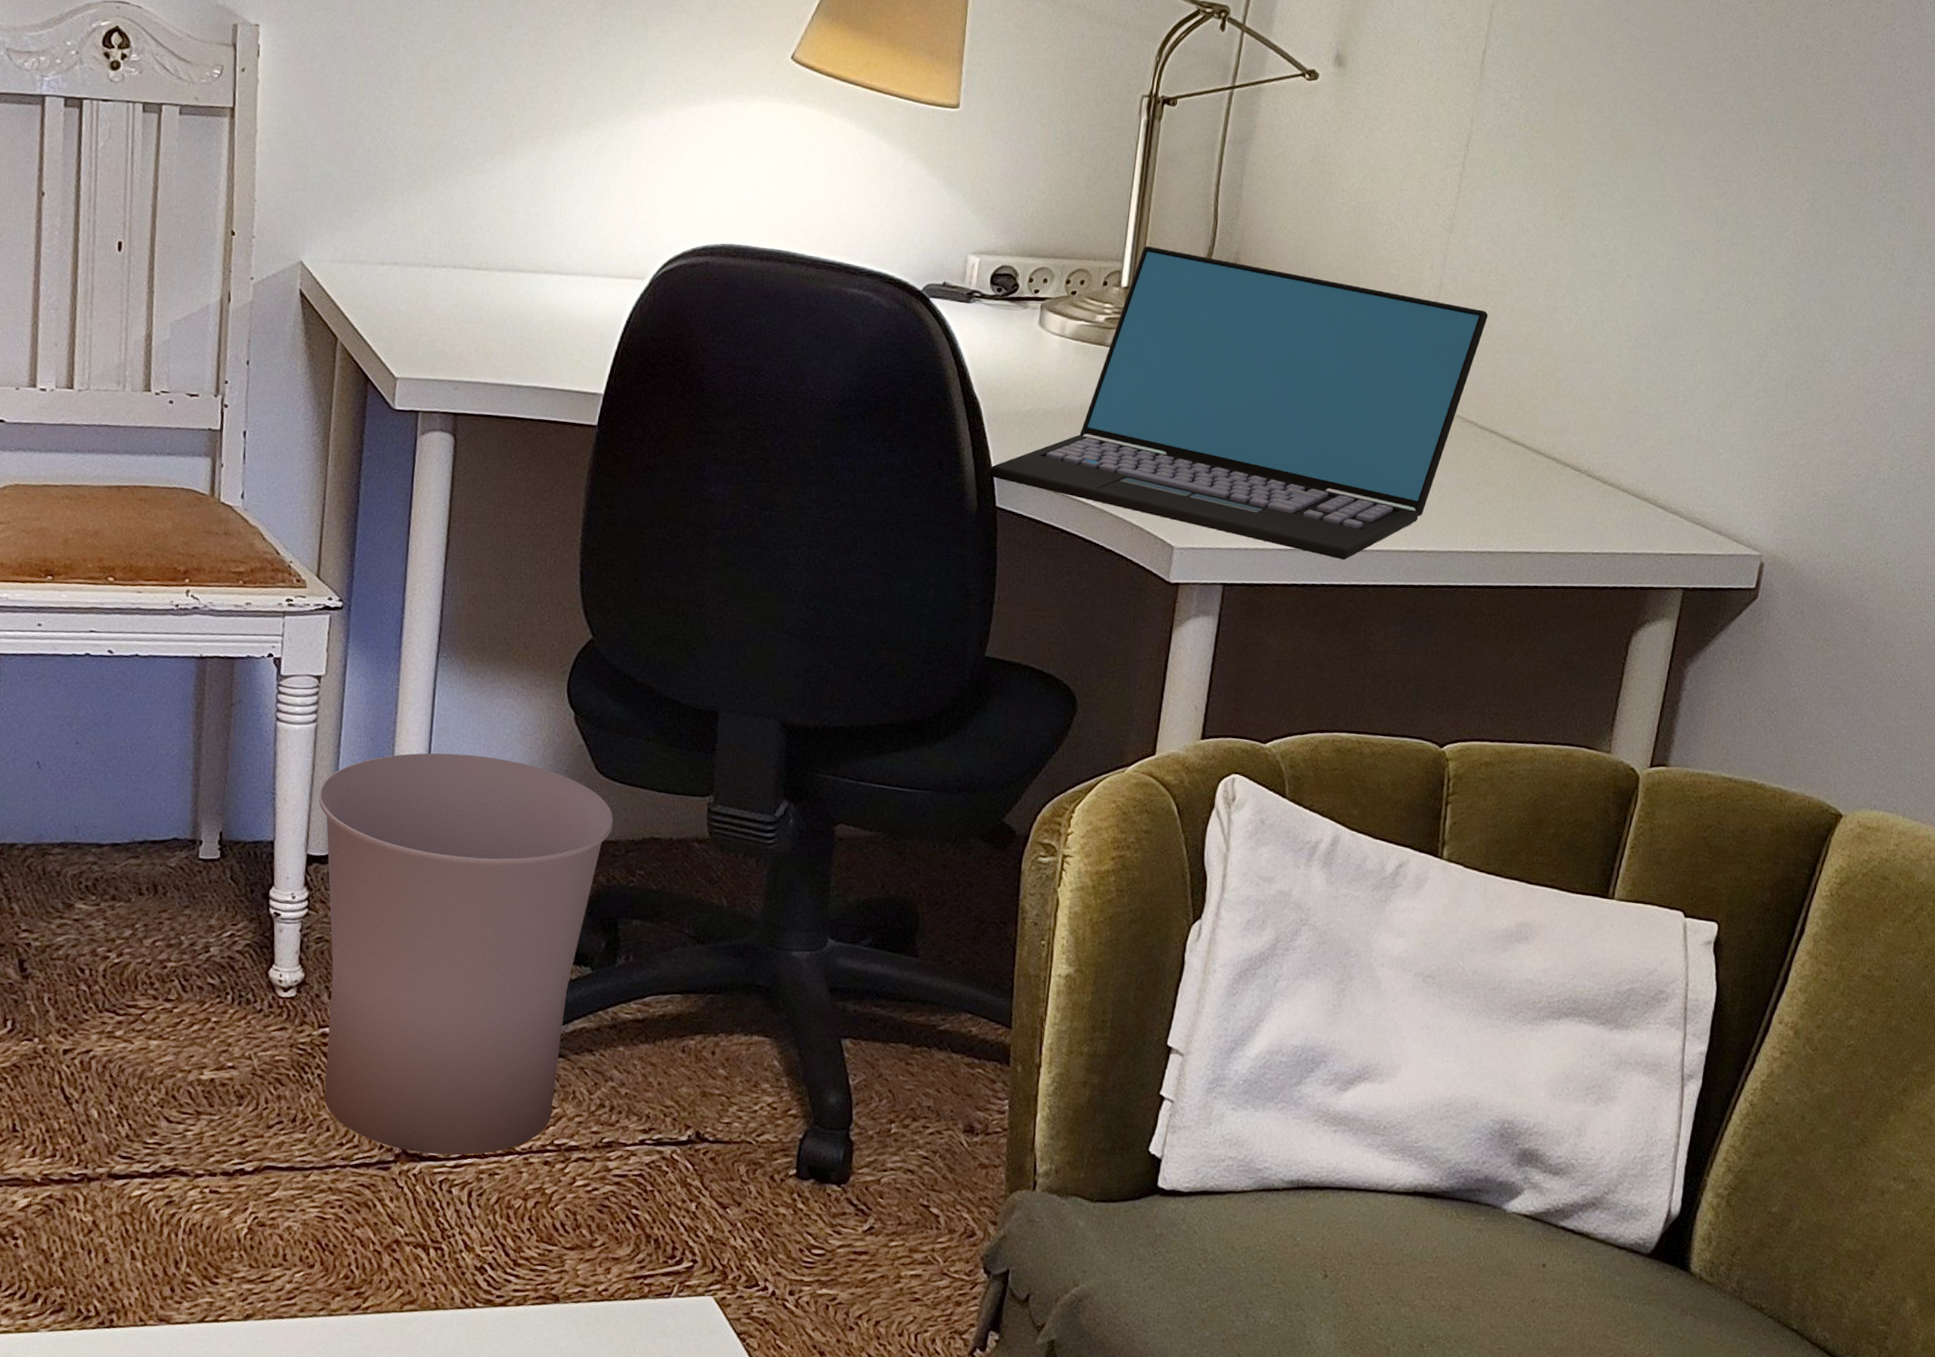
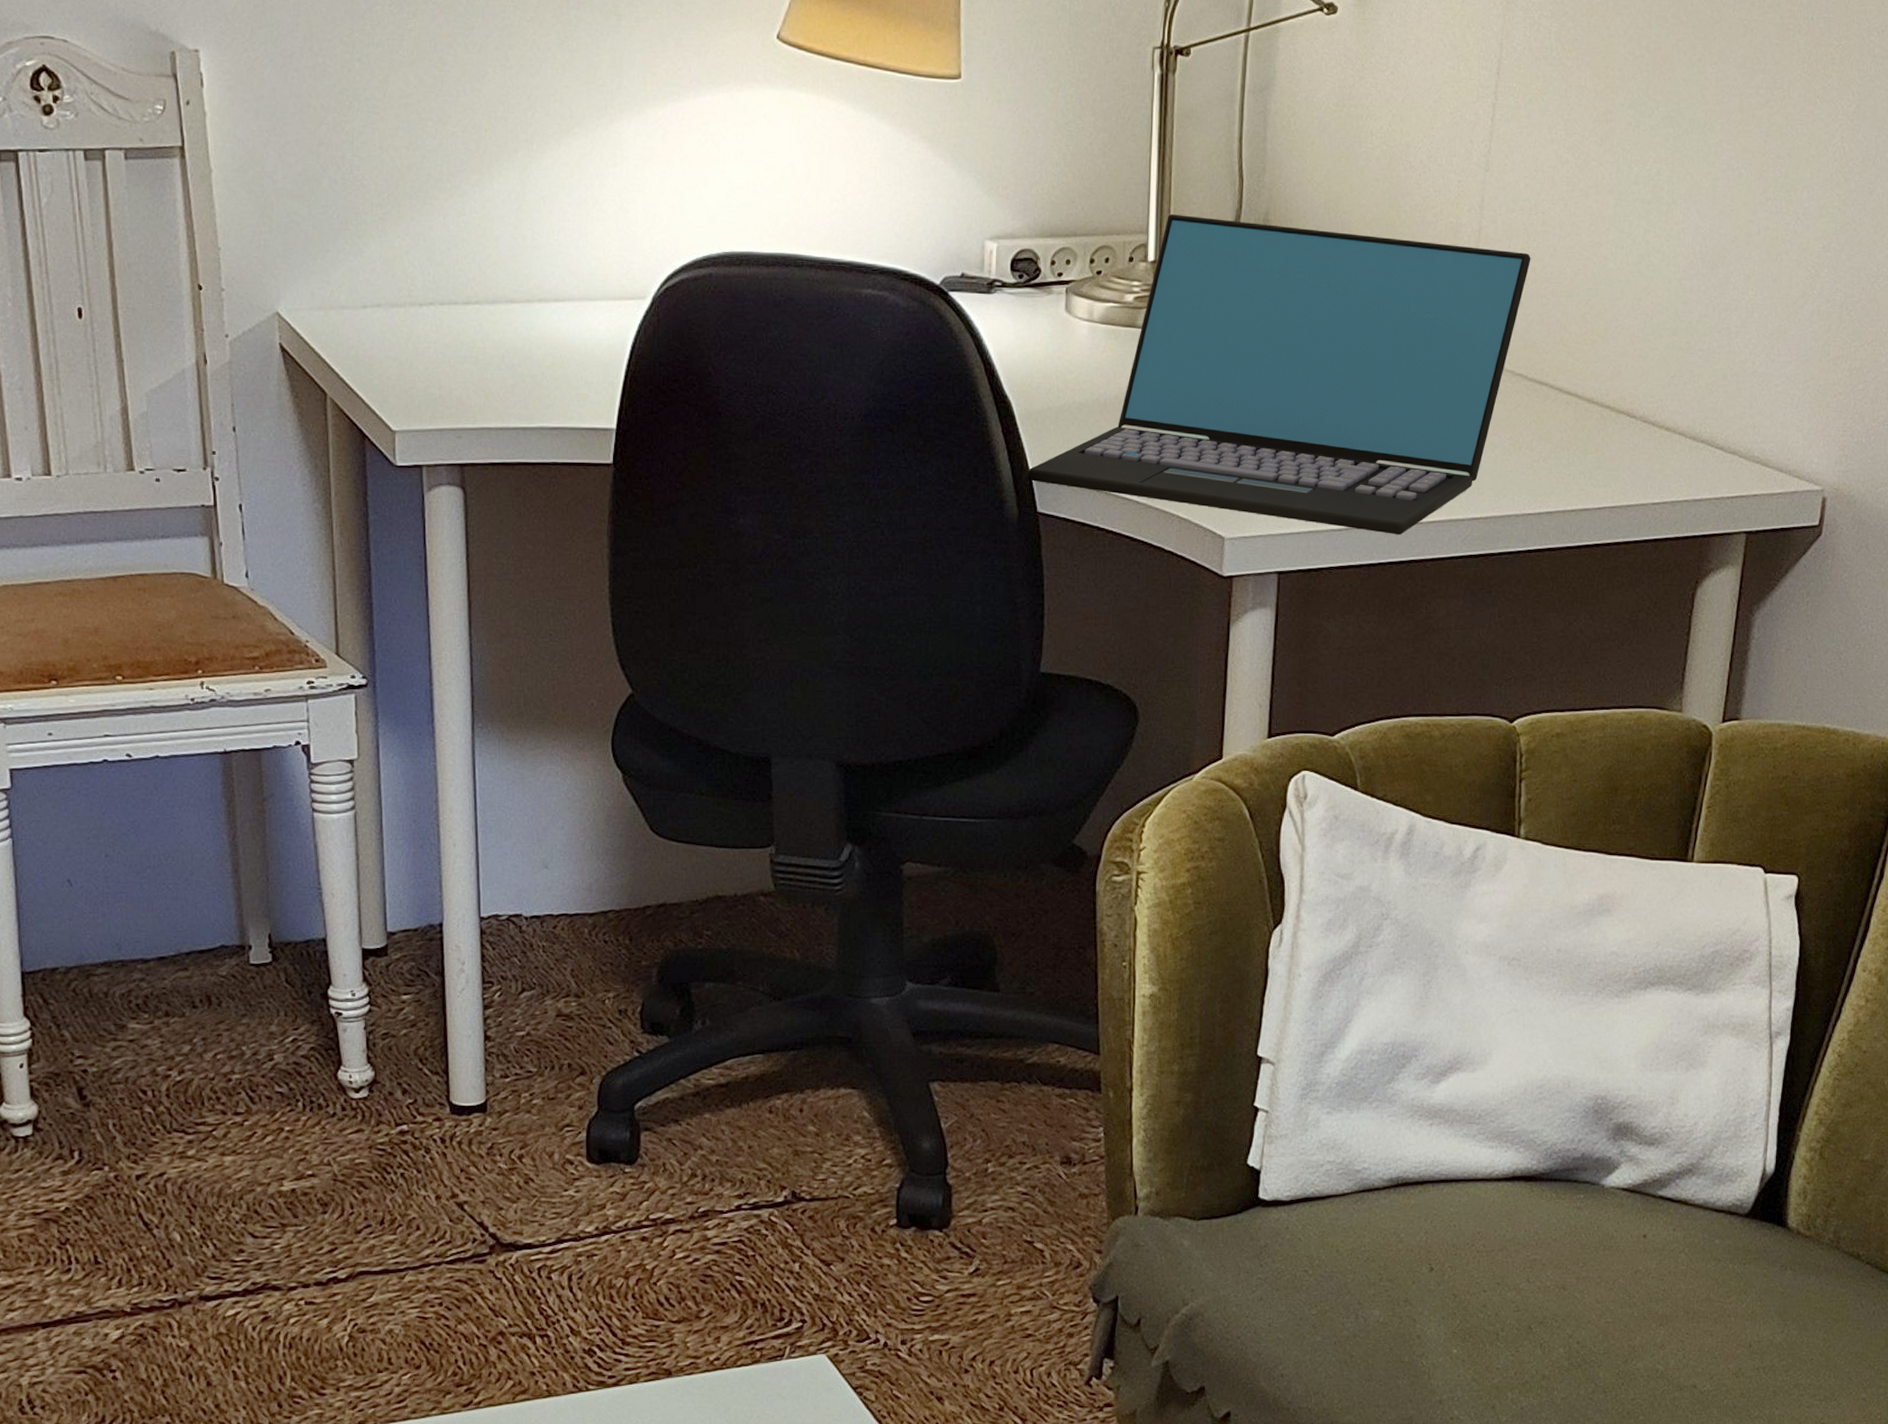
waste bin: present [318,753,614,1156] -> none [366,828,674,1242]

